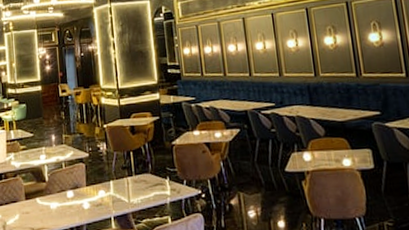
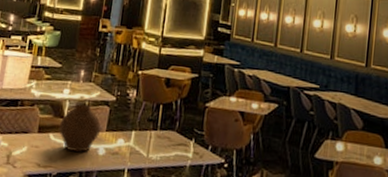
vase: none [43,163,82,210] -> present [59,102,101,152]

